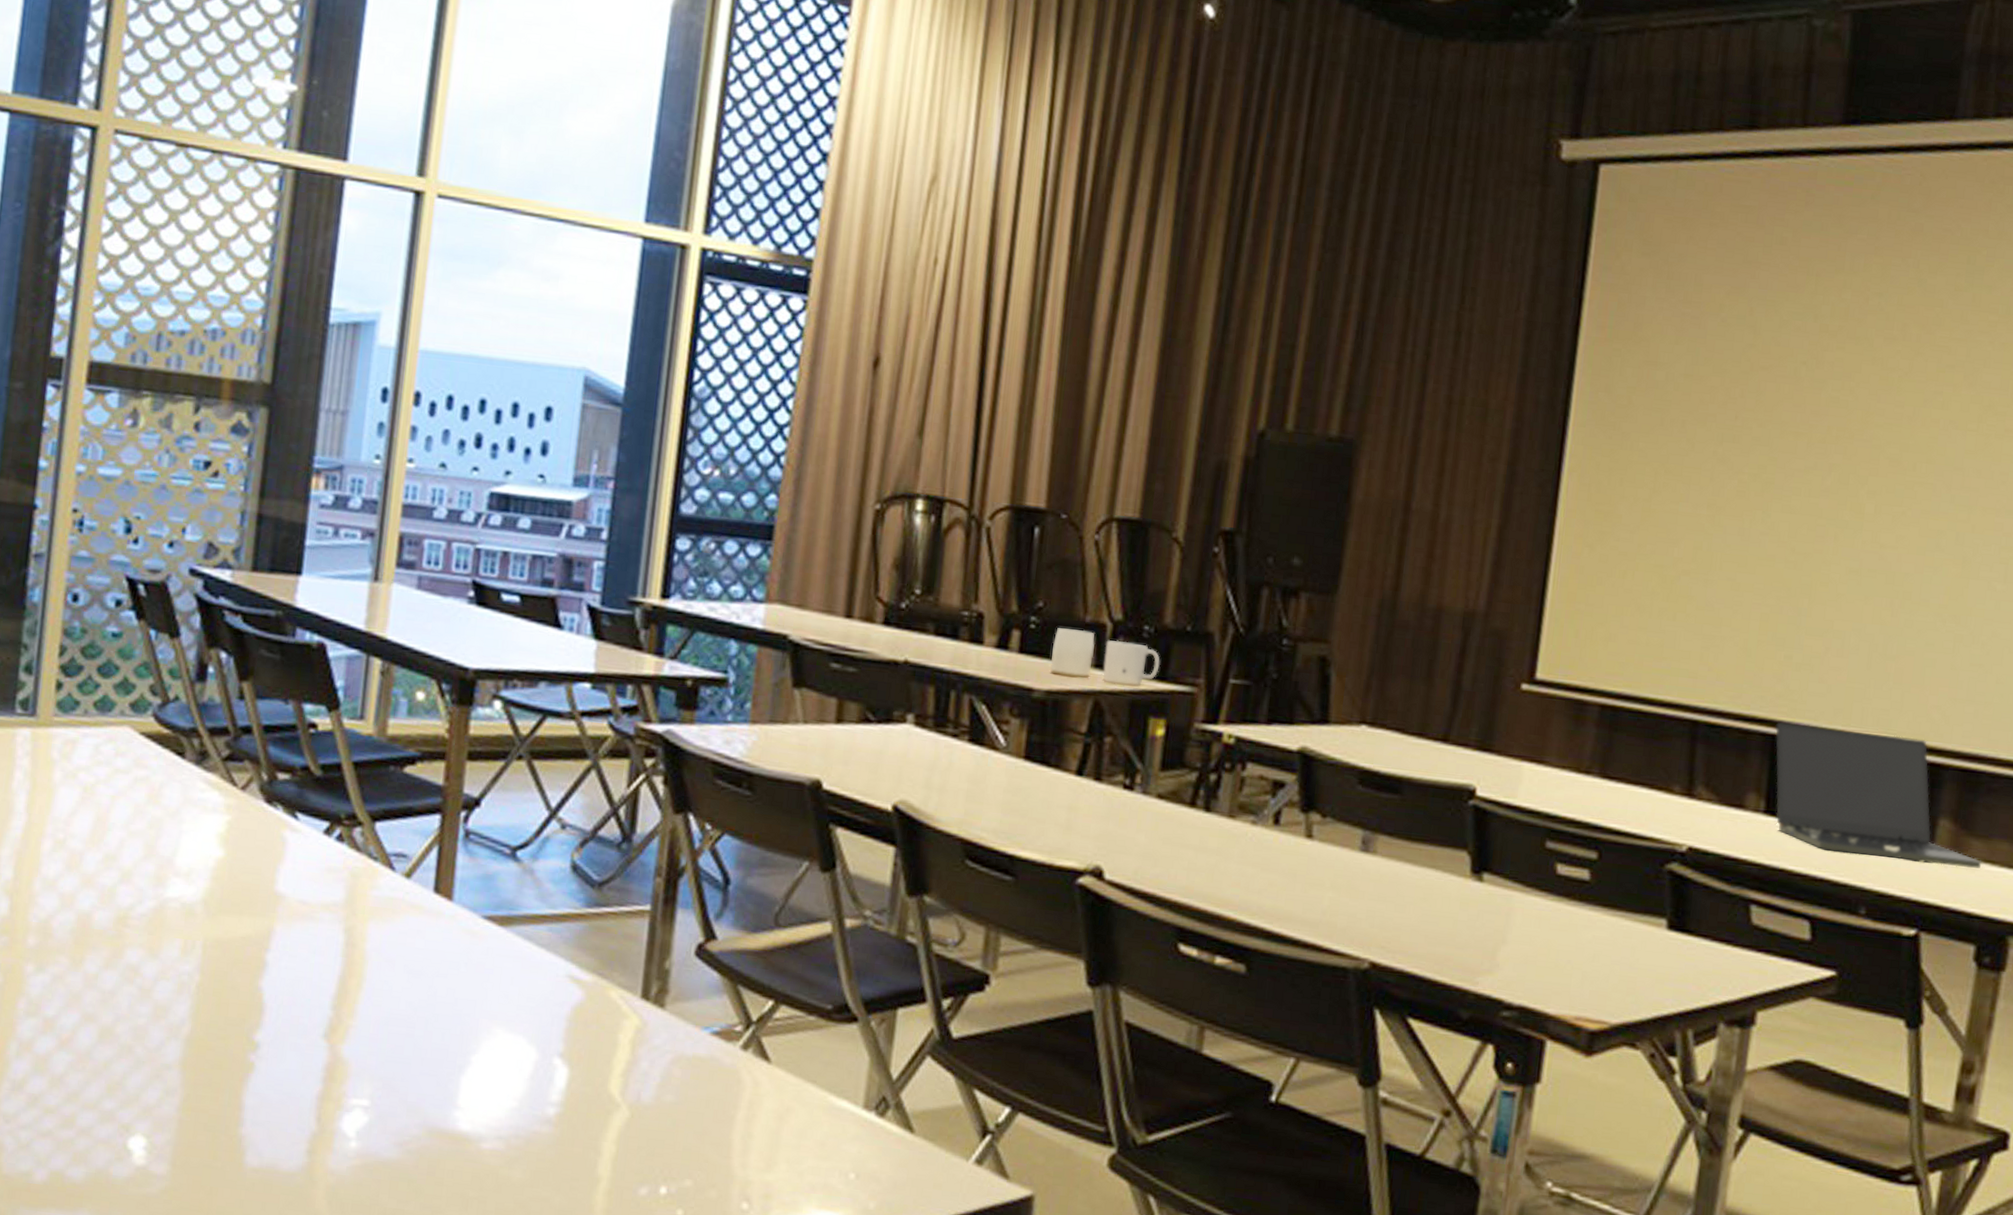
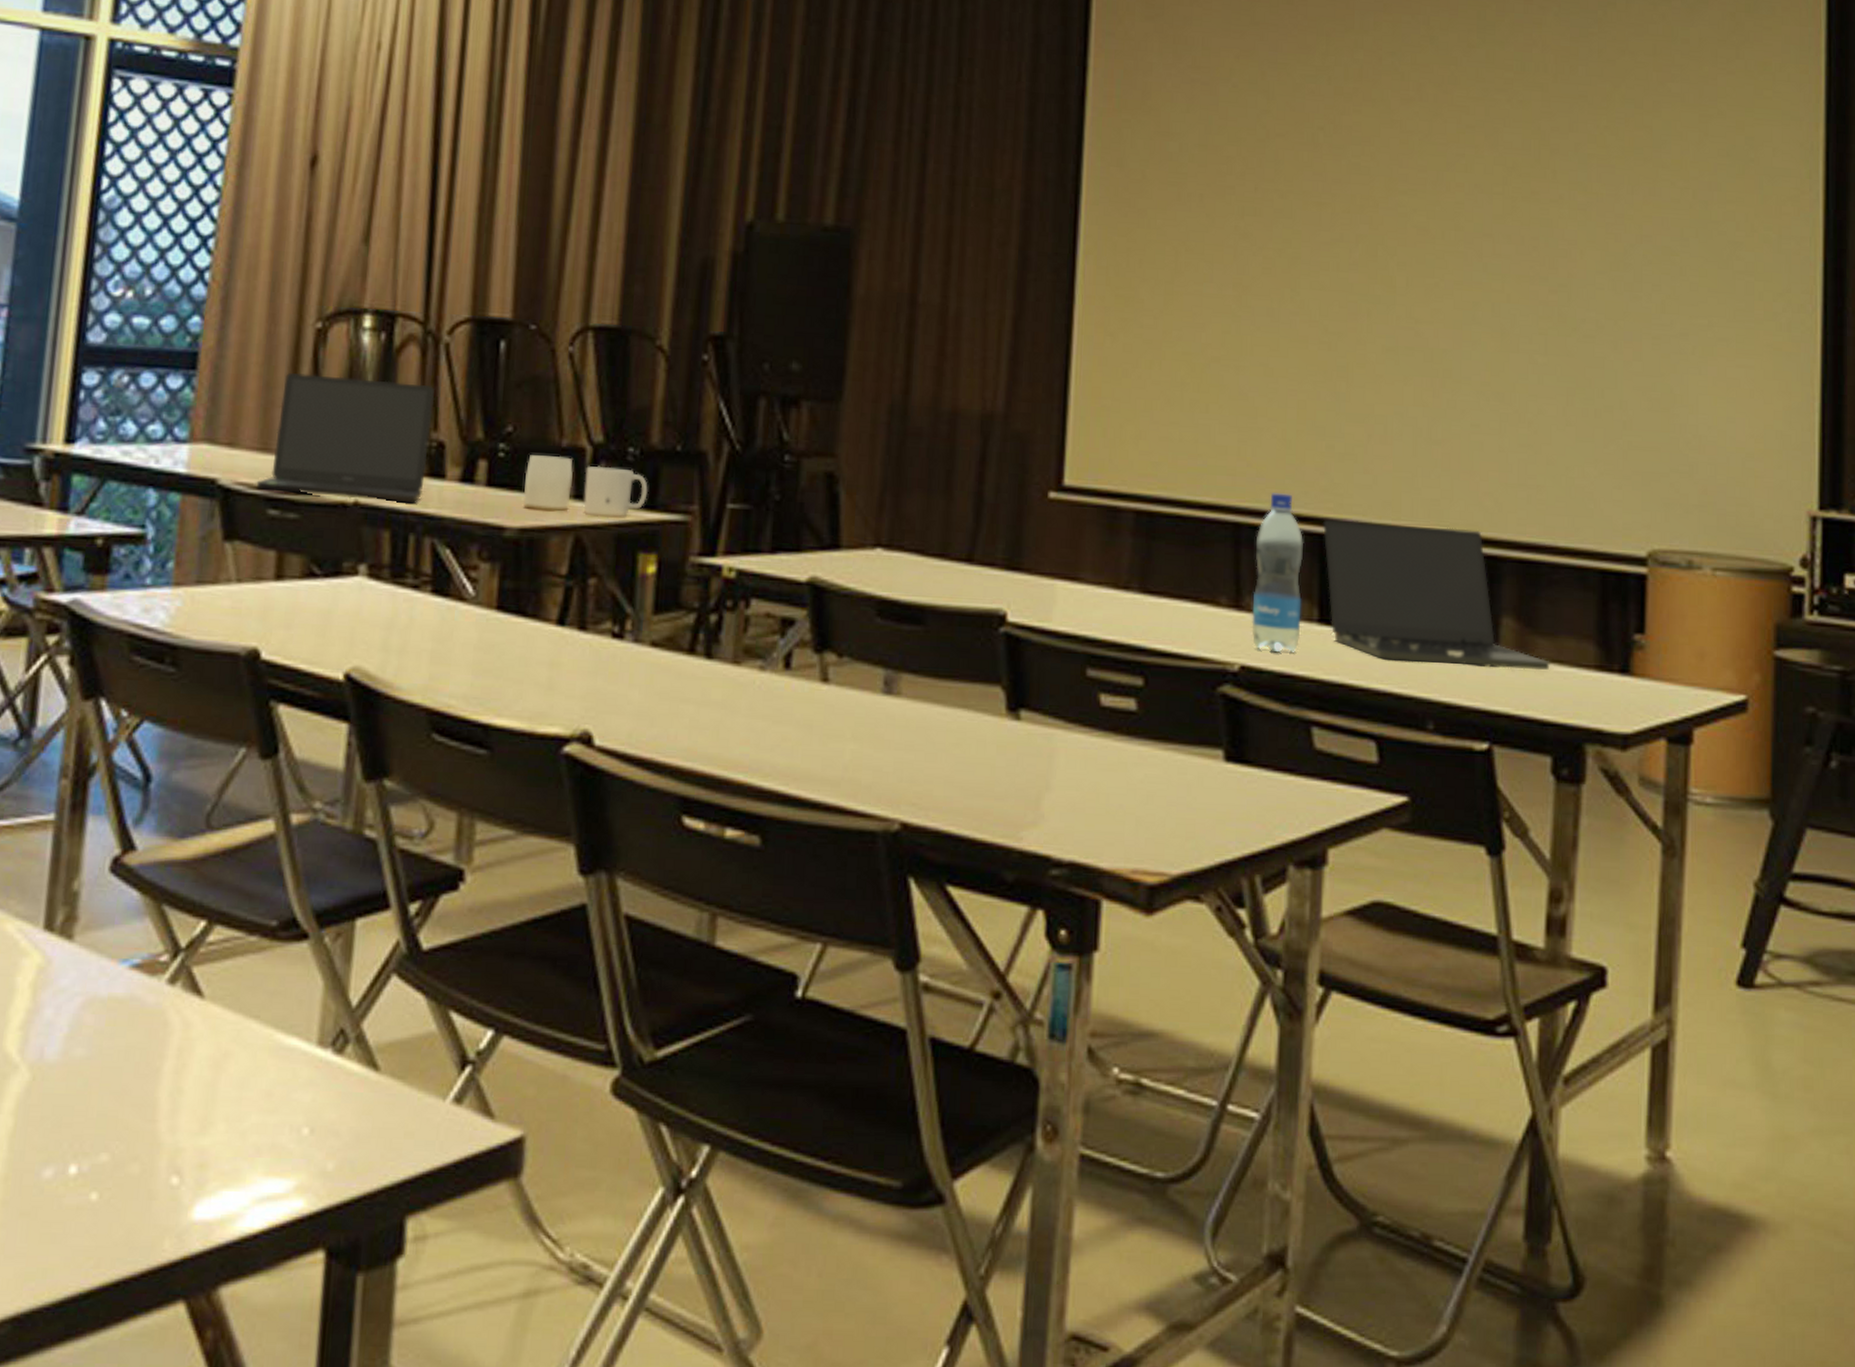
laptop: none [821,547,977,664] -> present [256,372,436,503]
bottle: none [1701,695,1757,838] -> present [1251,493,1304,653]

